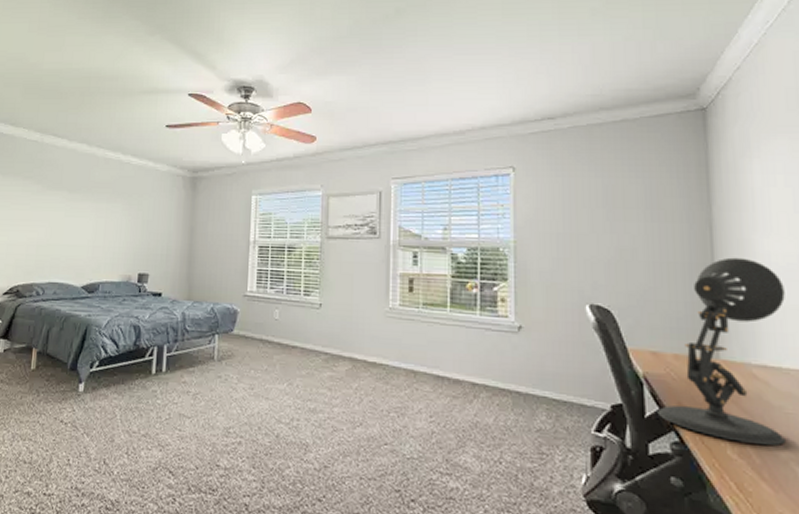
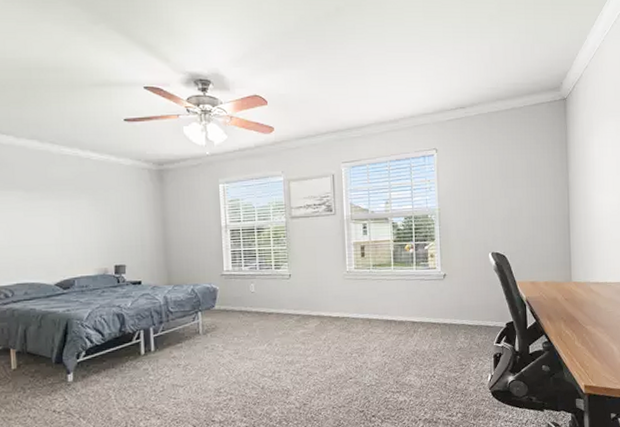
desk lamp: present [657,257,786,446] -> none [534,209,610,336]

